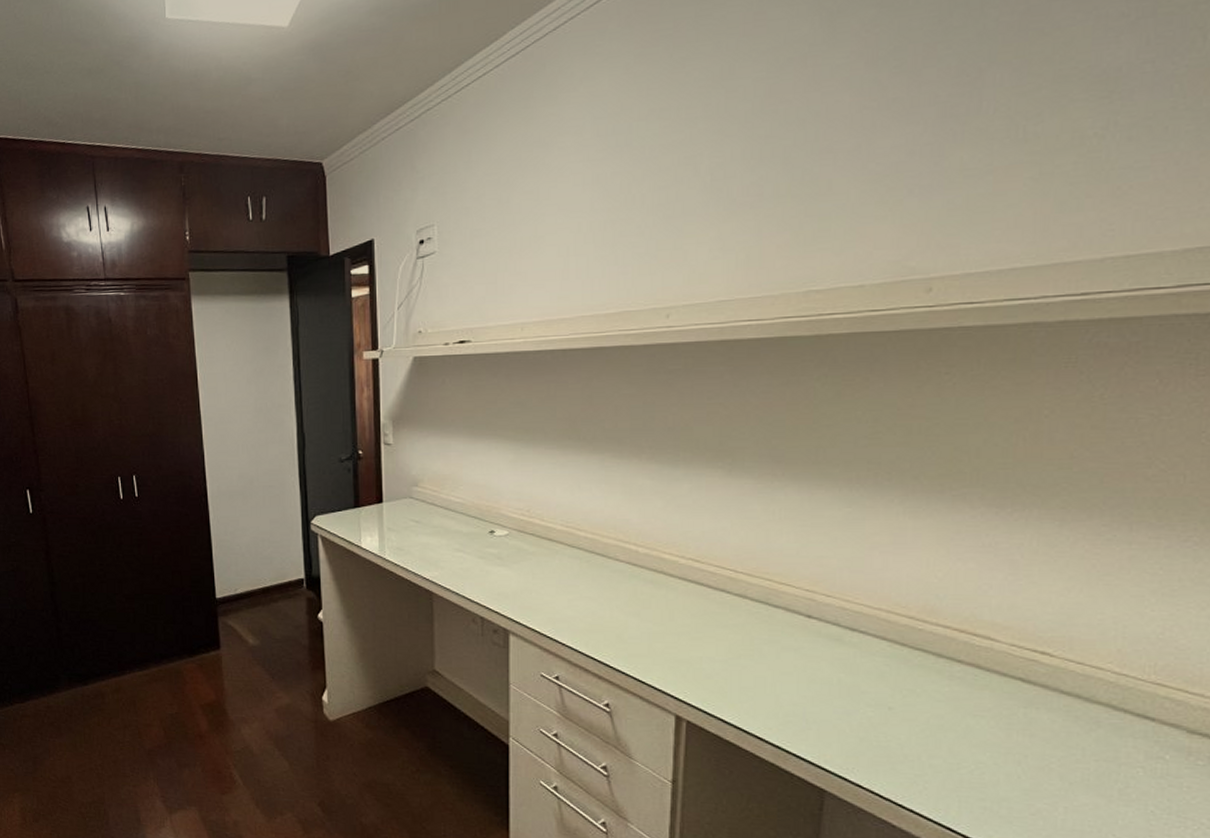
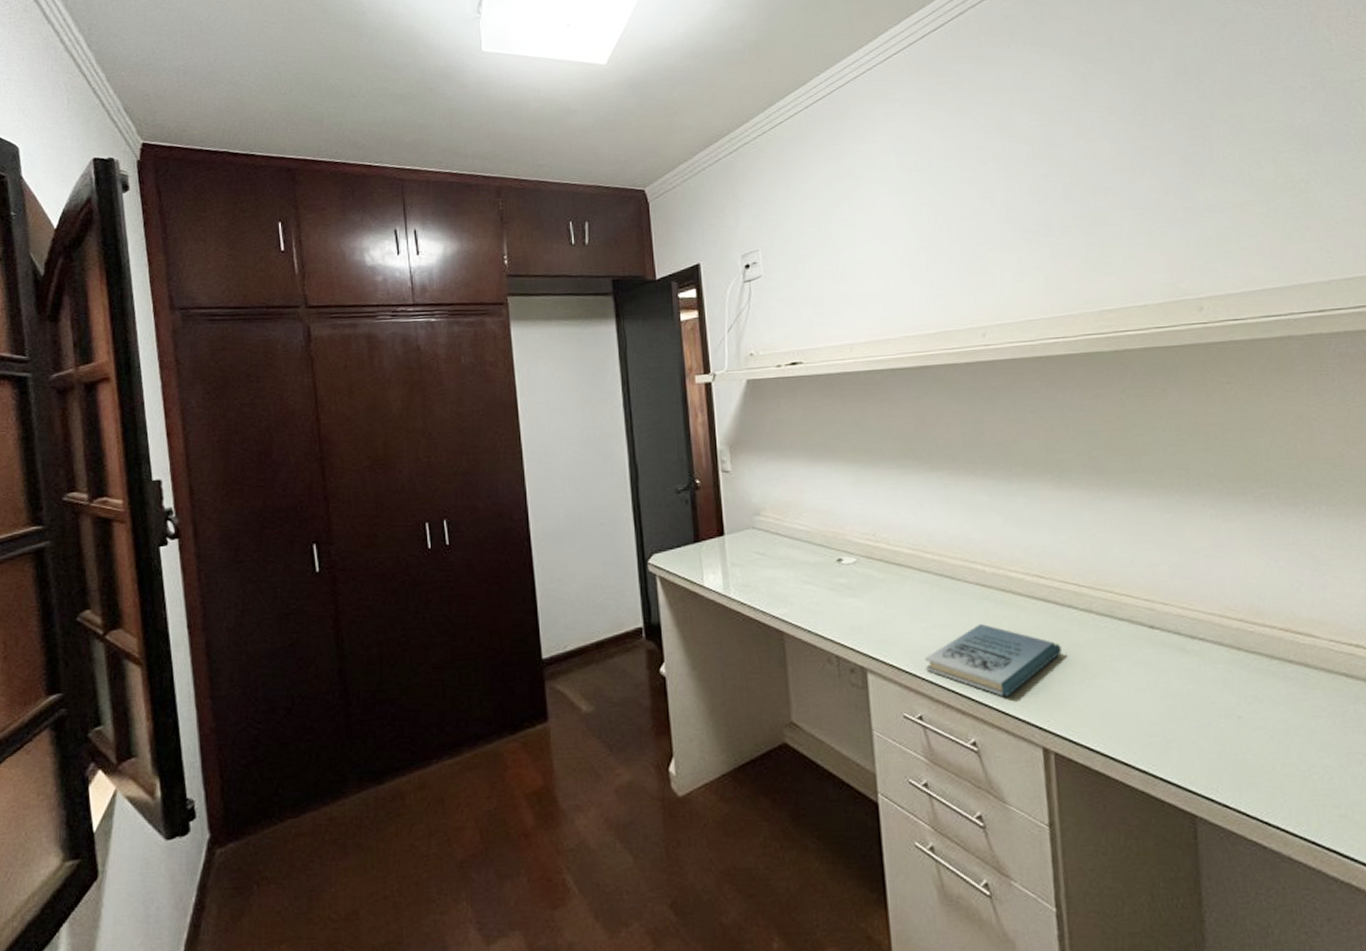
book: none [567,599,708,668] -> present [925,623,1062,698]

